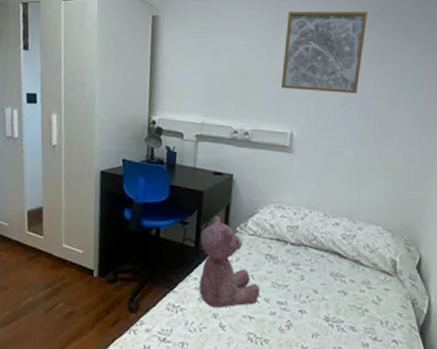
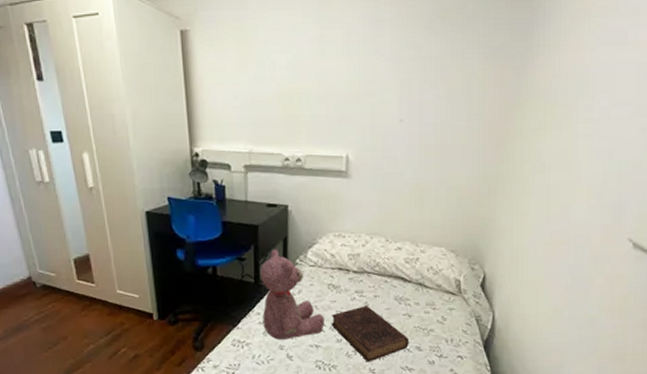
book: none [266,279,344,339] -> present [331,306,410,362]
wall art: present [280,11,367,94] -> none [332,10,425,108]

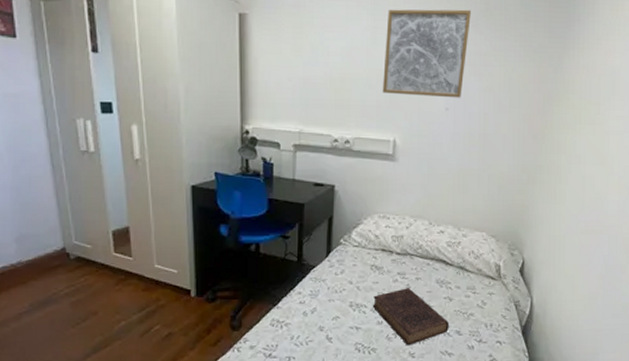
teddy bear: present [260,248,324,340] -> none [304,227,366,321]
wall art: none [332,10,425,108] -> present [382,9,471,98]

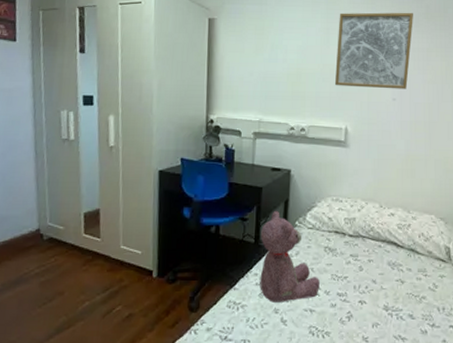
teddy bear: none [304,227,366,321] -> present [260,210,320,303]
book: present [372,288,450,346] -> none [326,270,402,330]

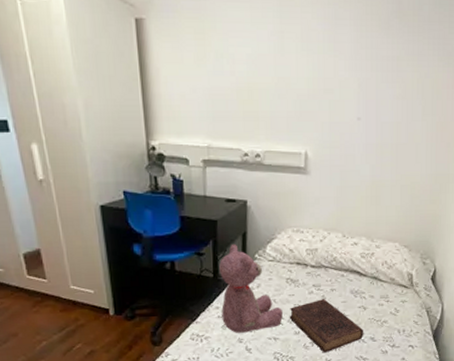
book: none [326,270,402,330] -> present [289,299,364,353]
wall art: present [334,12,413,89] -> none [291,10,383,107]

